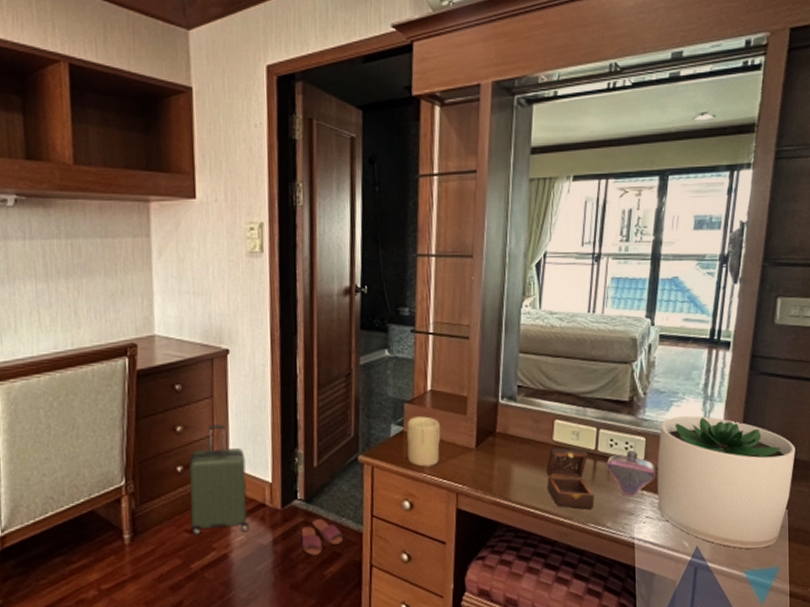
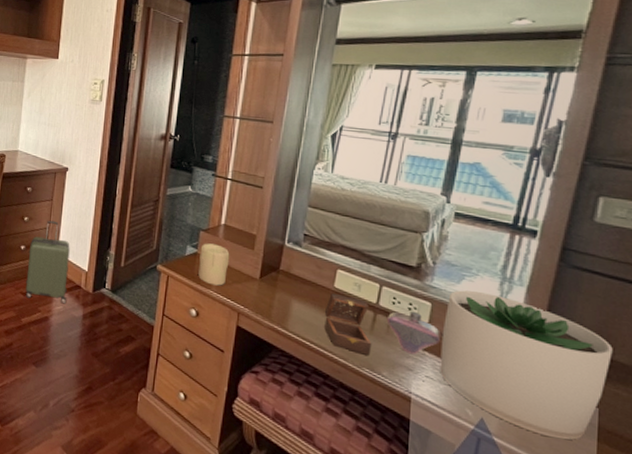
slippers: present [301,519,343,556] -> none [104,307,138,335]

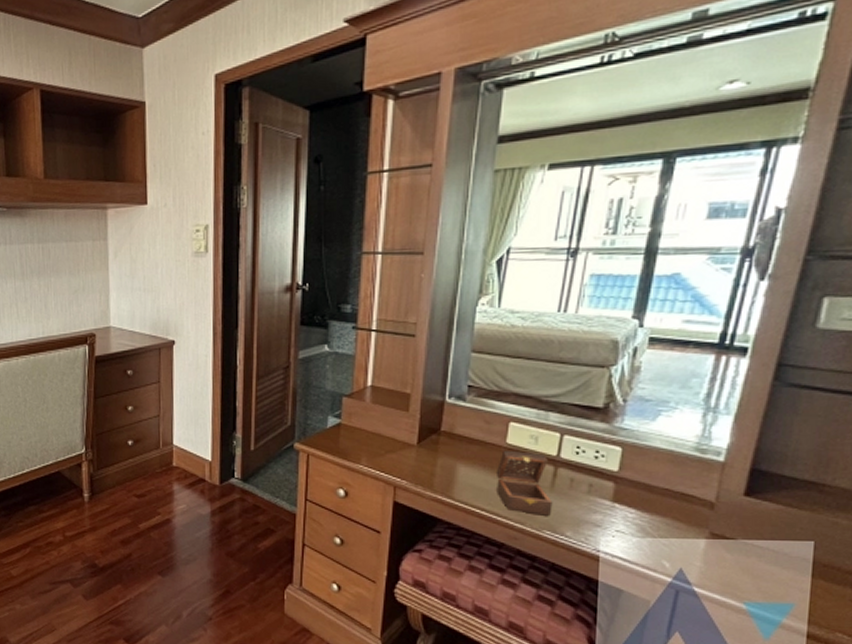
suitcase: present [25,220,70,304] -> none [138,406,190,502]
candle: present [198,243,230,286] -> none [344,410,380,458]
perfume bottle: present [386,311,442,355] -> none [569,459,634,509]
planter: present [440,290,613,440] -> none [632,428,833,580]

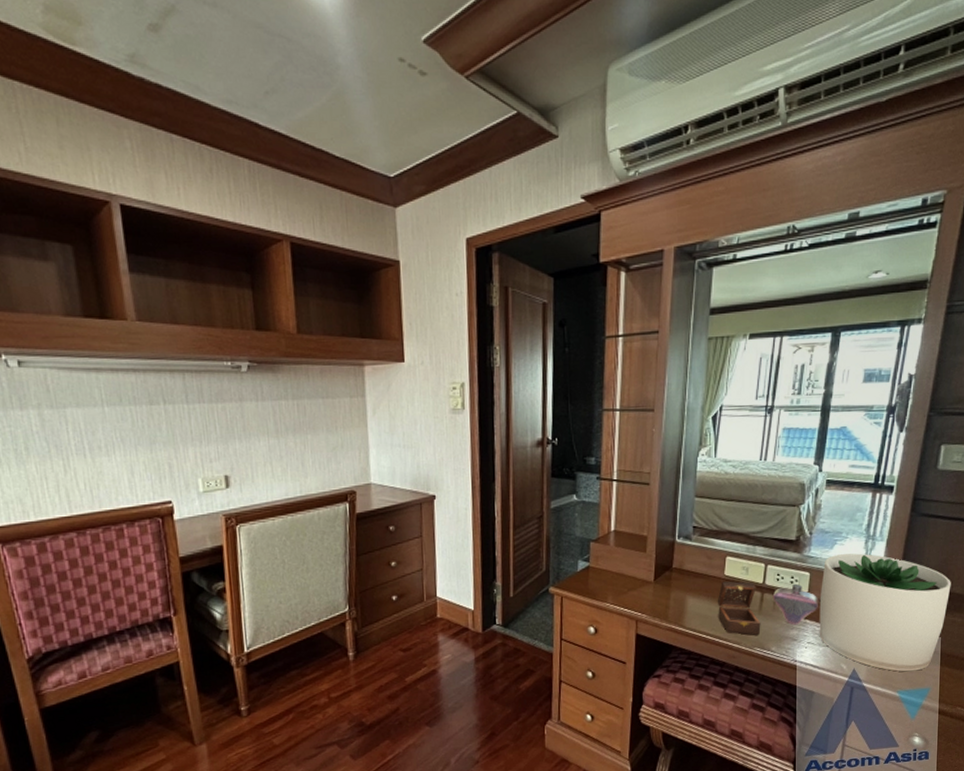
perfume bottle: none [569,459,634,509] -> present [772,583,819,626]
planter: none [632,428,833,580] -> present [819,553,951,672]

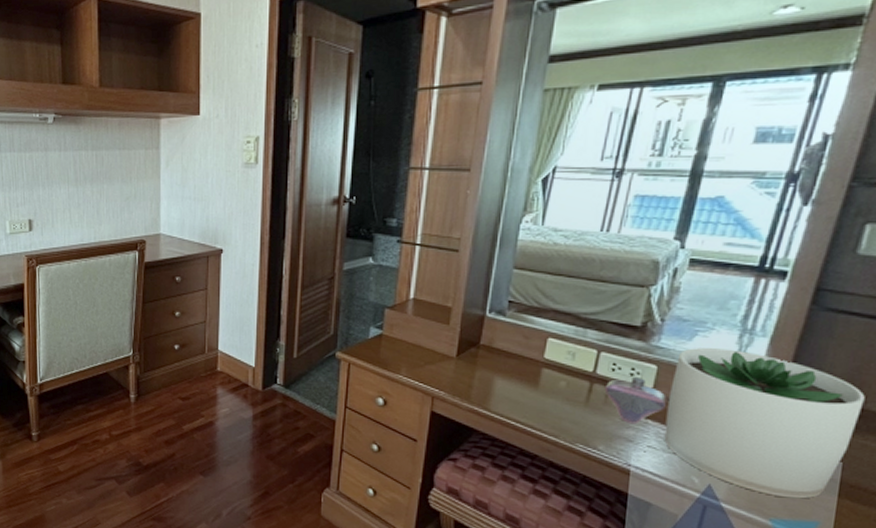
jewelry box: present [717,581,761,636] -> none [532,365,587,431]

